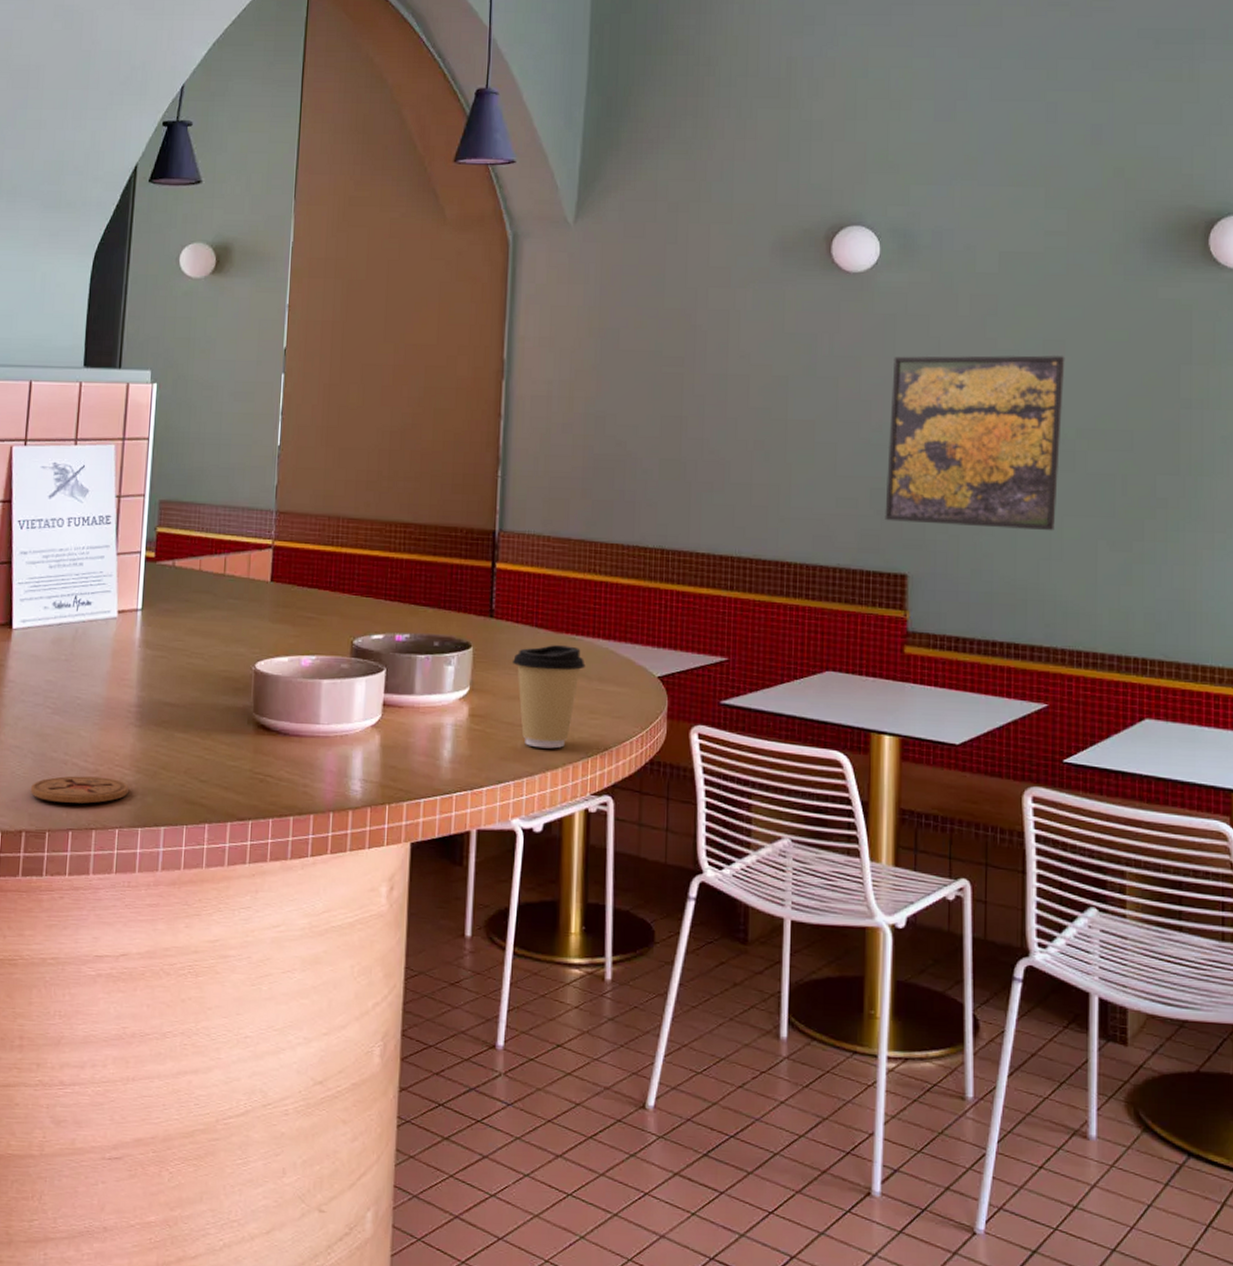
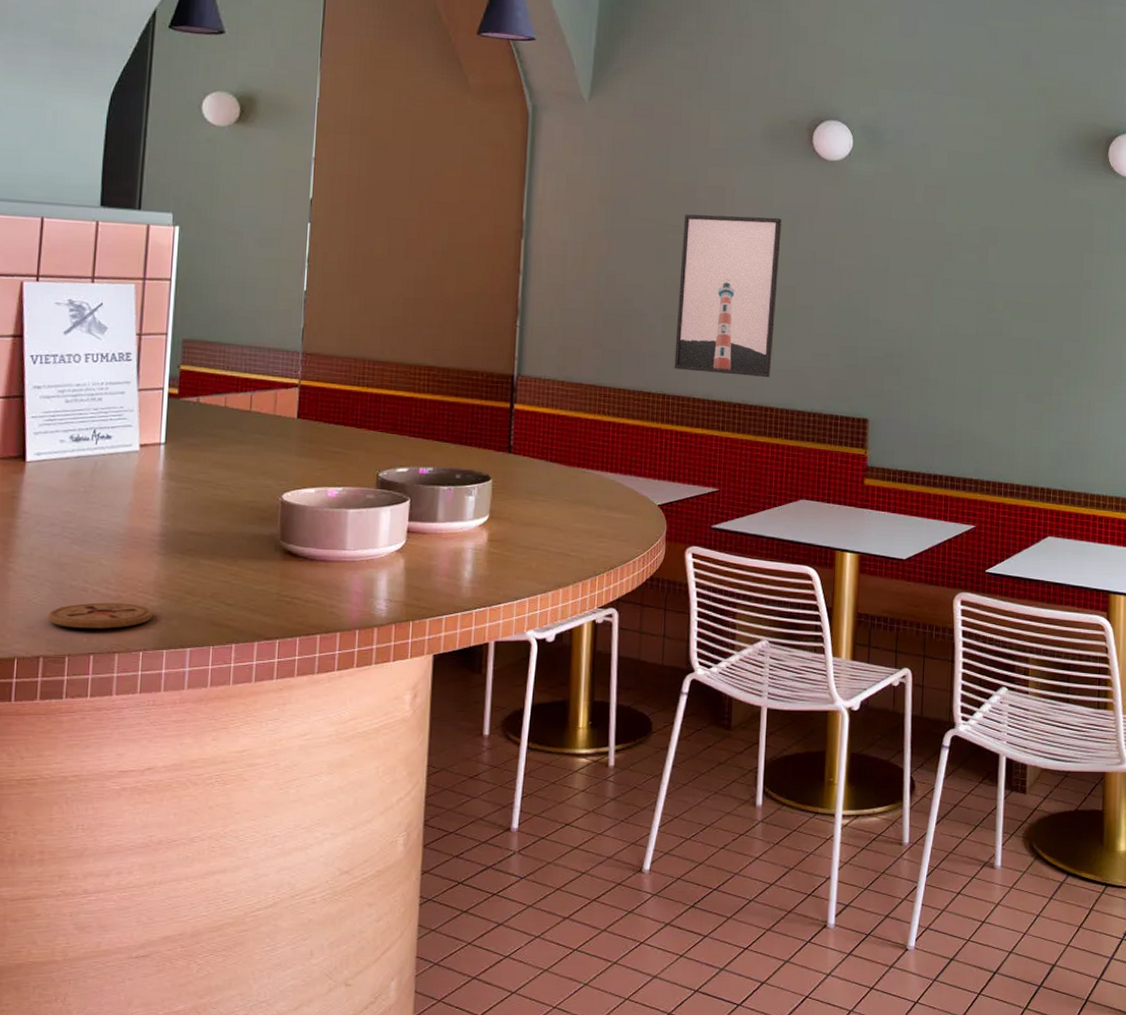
coffee cup: present [512,645,586,749] -> none [528,477,595,569]
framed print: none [674,342,796,527] -> present [674,214,782,377]
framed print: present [885,355,1065,531] -> none [851,234,997,385]

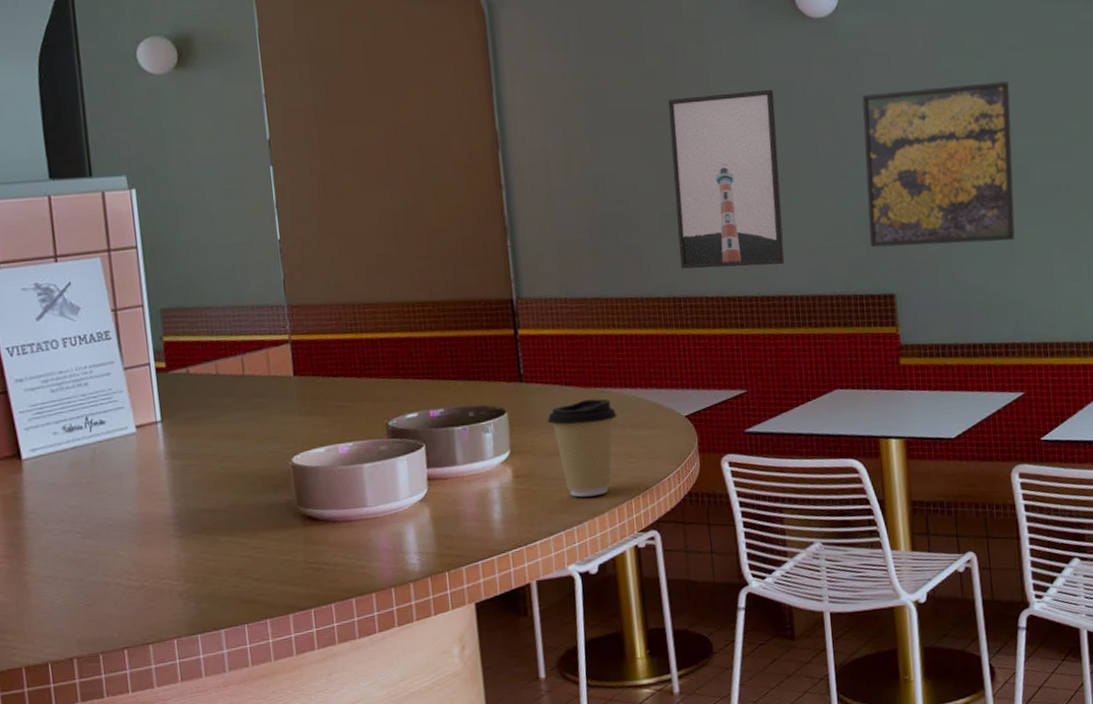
coaster: present [47,602,154,629] -> none [73,591,182,625]
coffee cup: none [528,477,595,569] -> present [547,398,617,497]
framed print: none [851,234,997,385] -> present [862,80,1015,248]

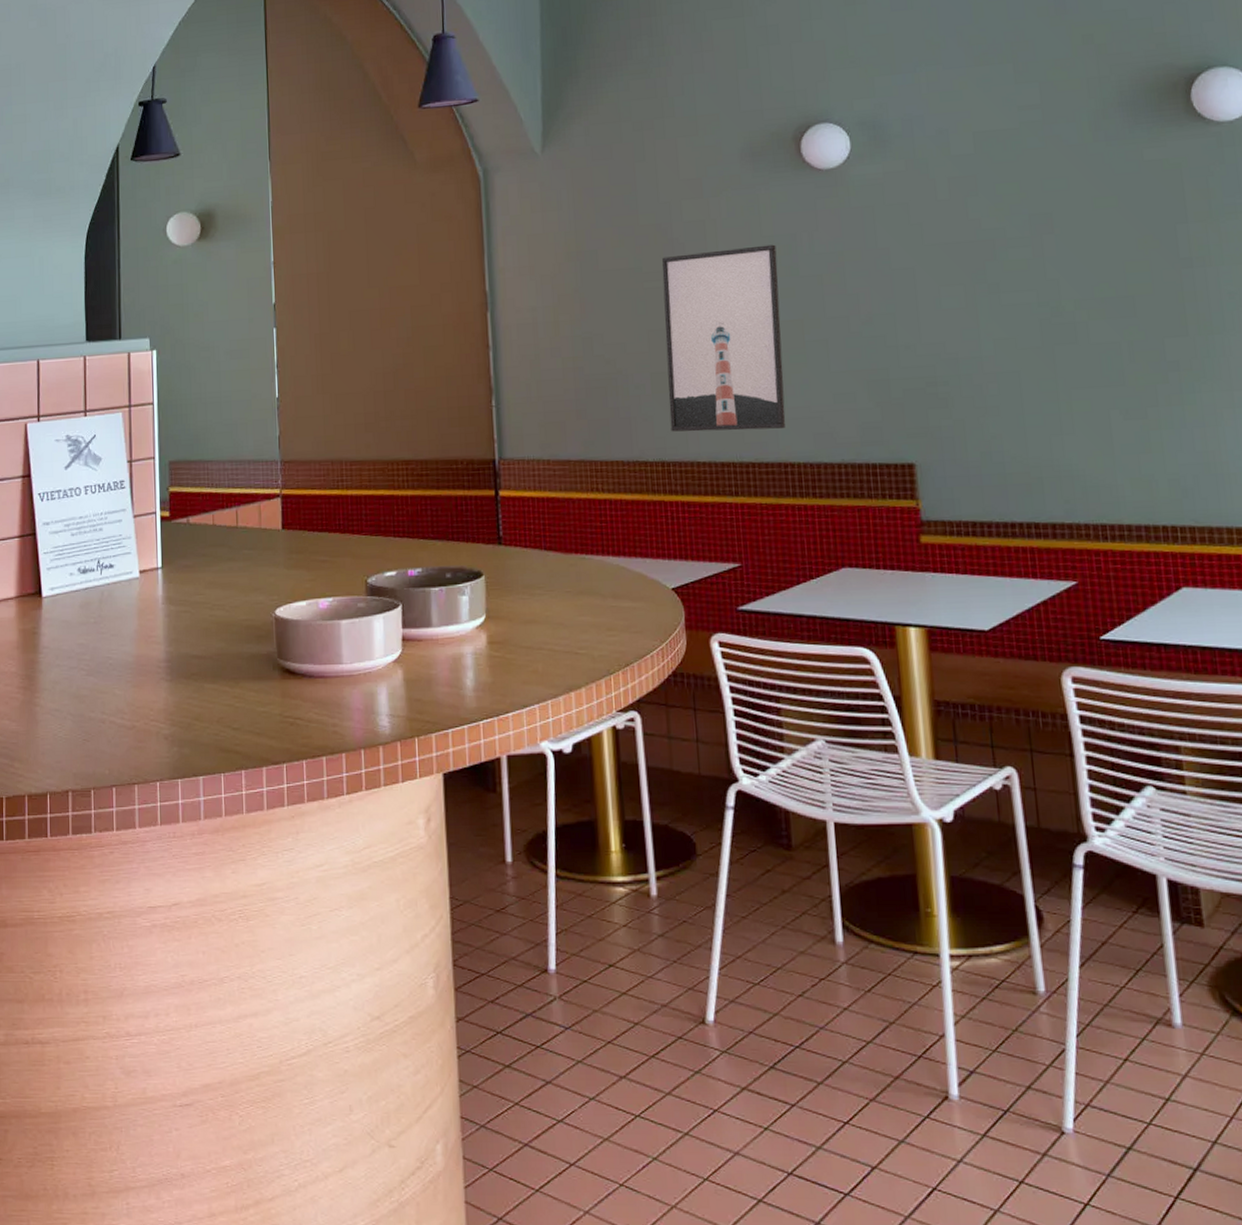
coffee cup: present [547,398,617,497] -> none [524,566,598,670]
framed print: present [862,80,1015,248] -> none [876,228,1063,412]

